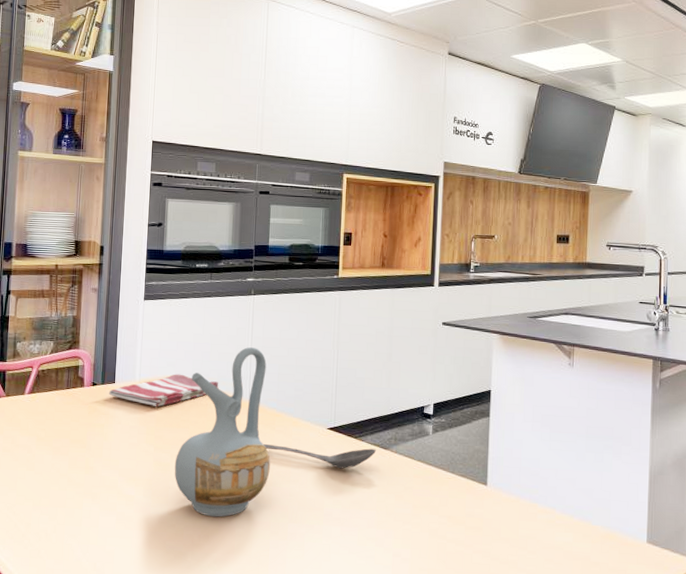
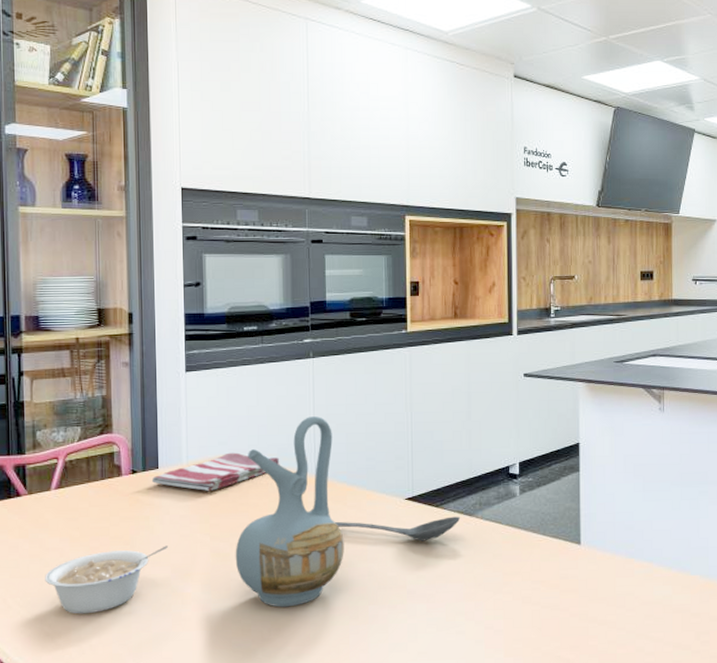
legume: none [13,451,119,506] -> present [45,545,169,614]

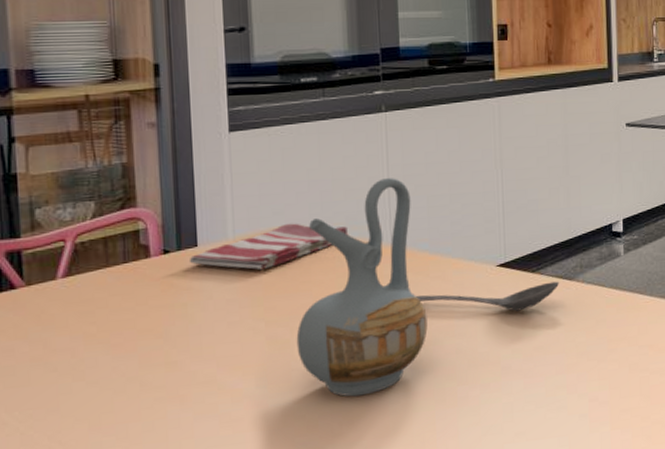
legume: present [45,545,169,614] -> none [51,336,213,425]

